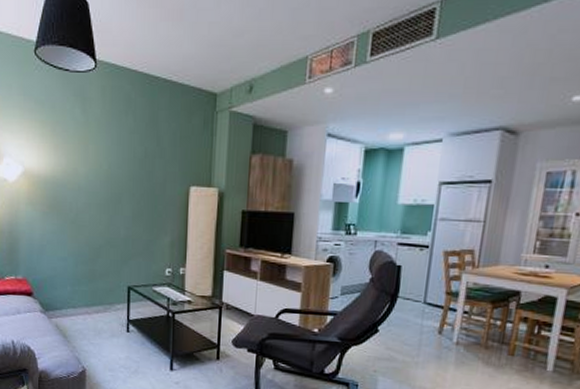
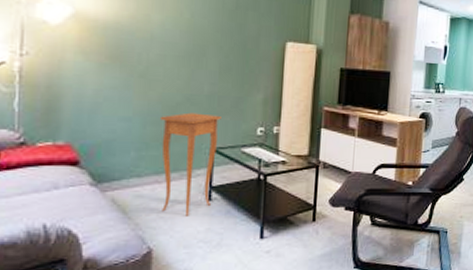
side table: none [87,254,135,344] -> present [159,112,221,216]

